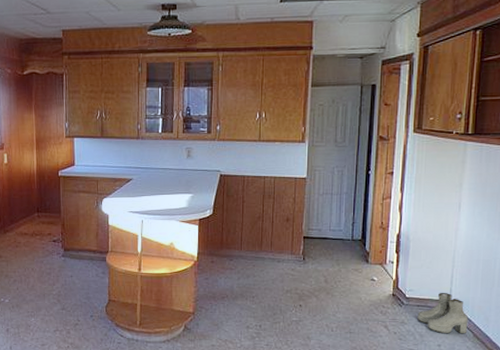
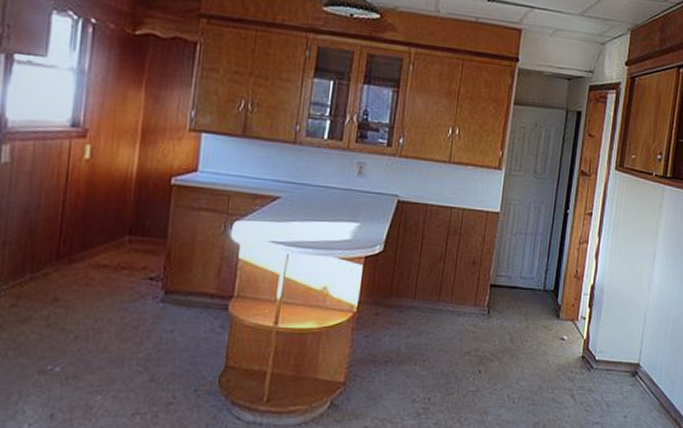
boots: present [417,292,468,334] -> none [605,353,656,403]

